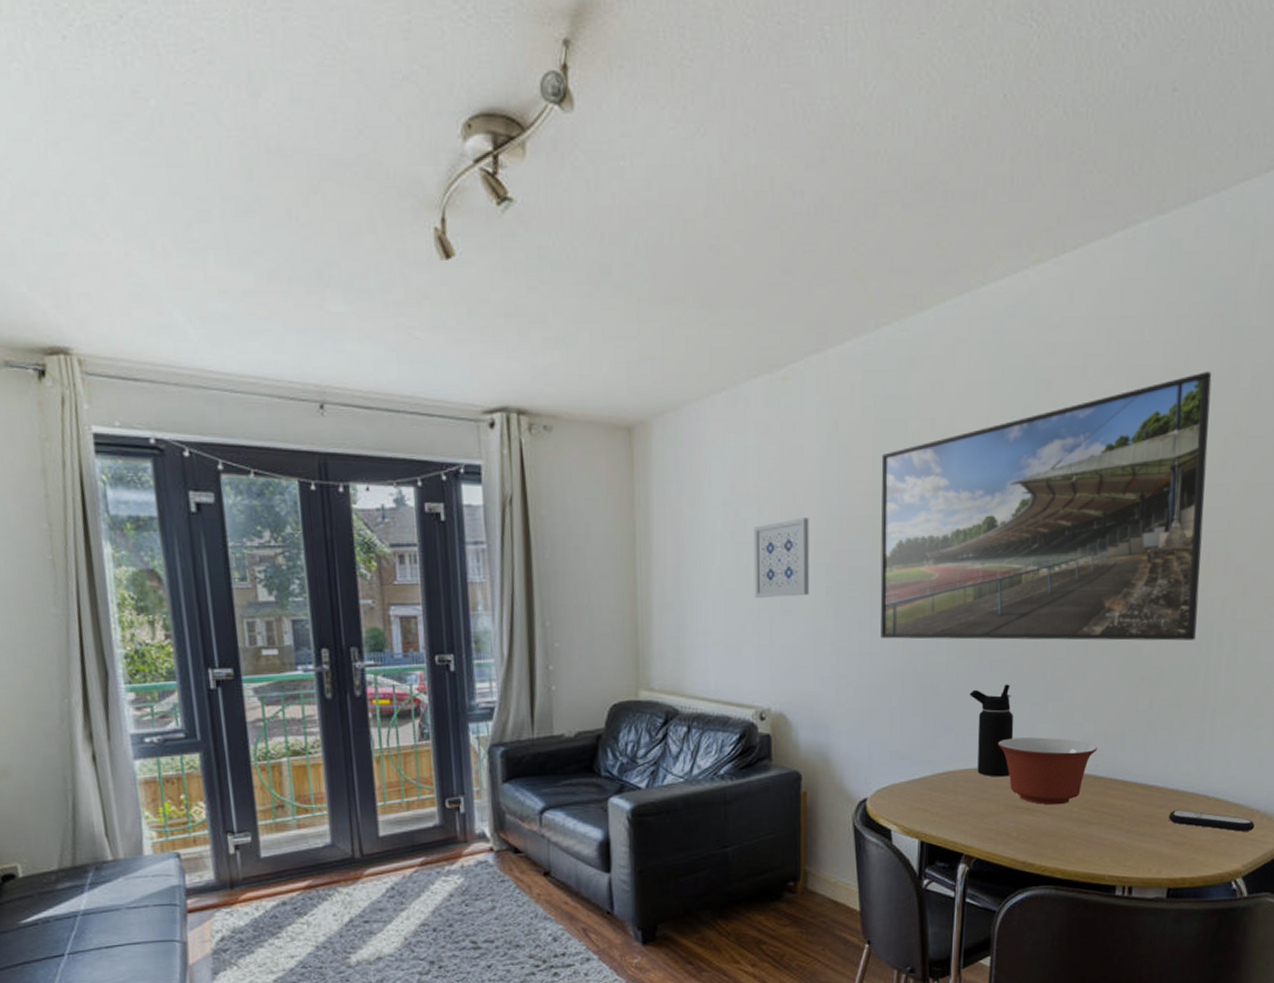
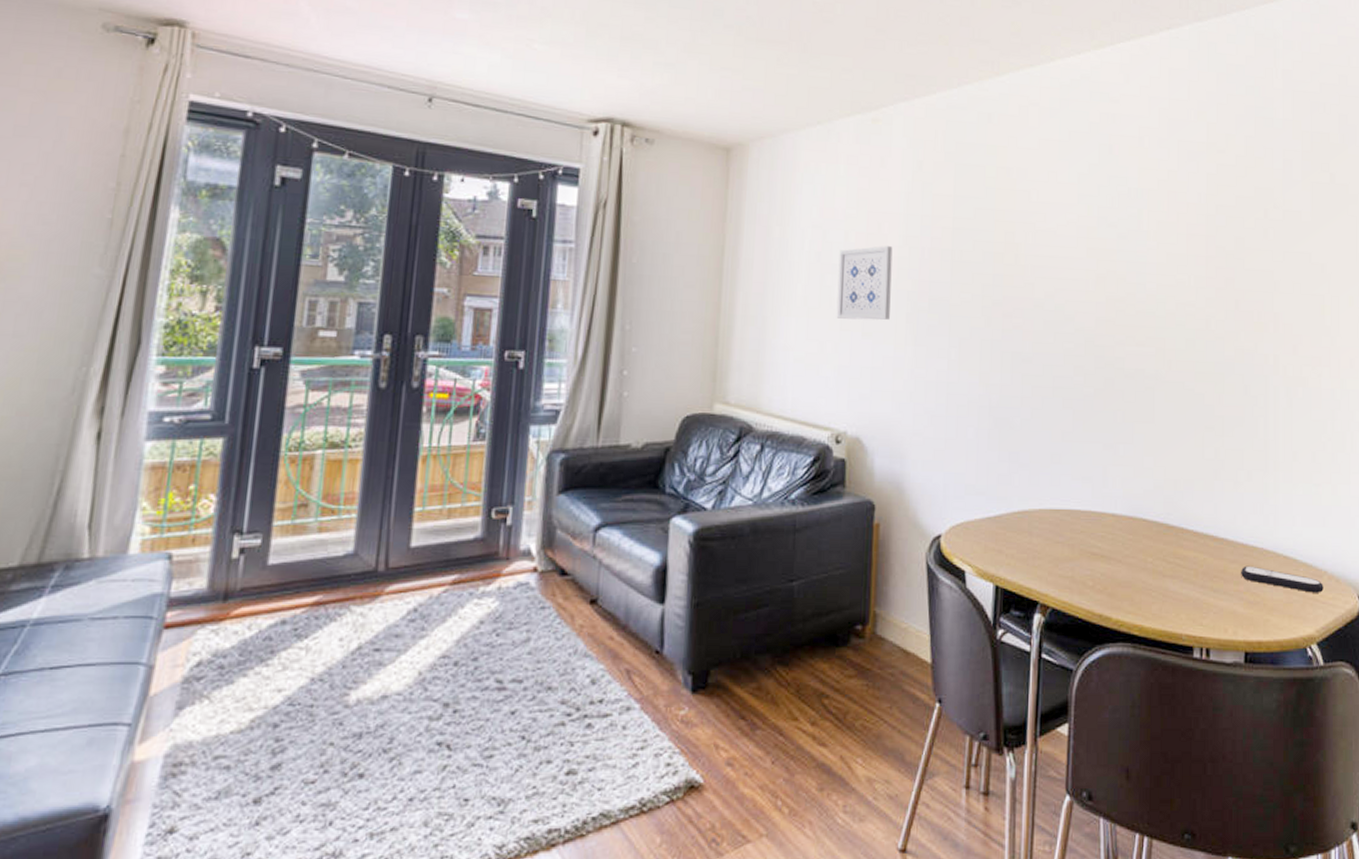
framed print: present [880,371,1212,641] -> none [958,151,1254,393]
water bottle: present [969,684,1014,777] -> none [1043,423,1087,520]
mixing bowl: present [997,737,1098,805] -> none [1071,479,1169,554]

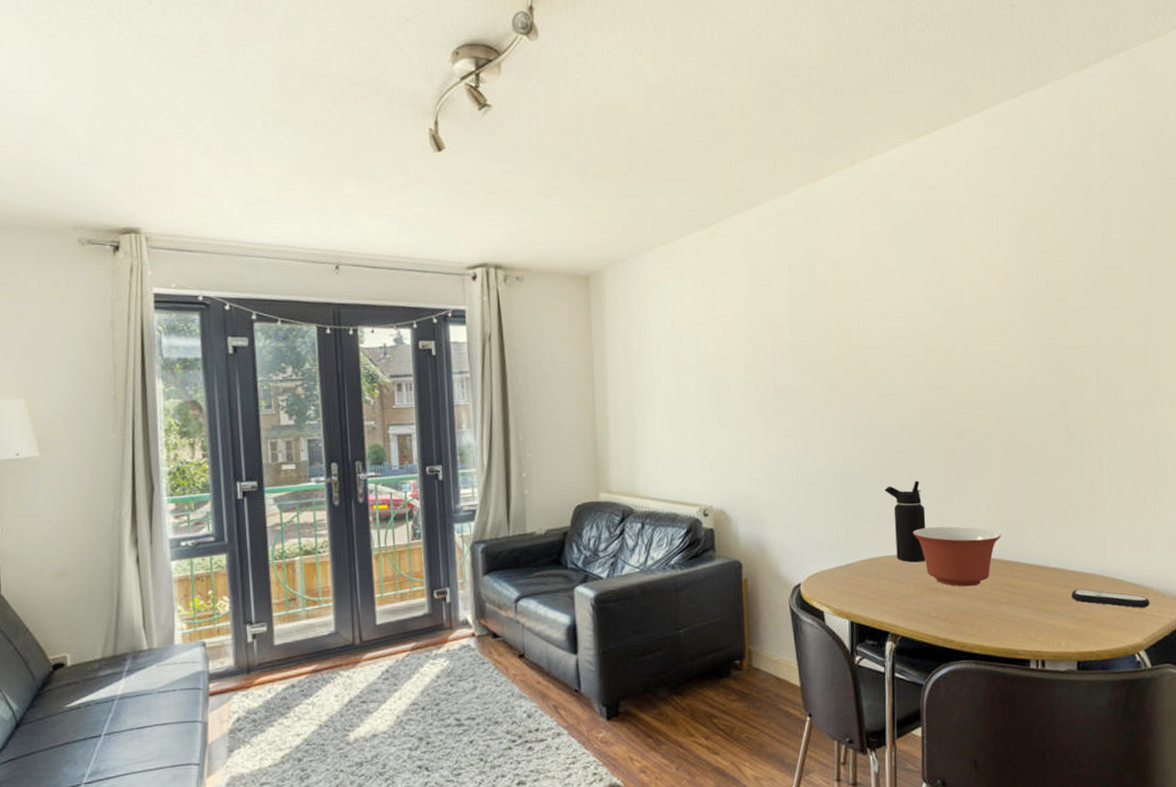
wall art: present [836,246,893,320] -> none [692,345,741,412]
water bottle: none [1043,423,1087,520] -> present [884,481,926,563]
mixing bowl: none [1071,479,1169,554] -> present [912,526,1002,587]

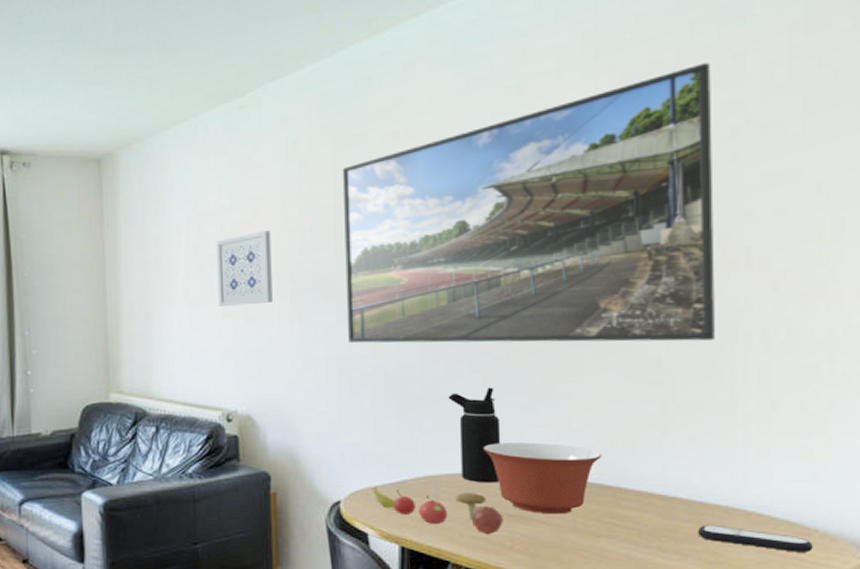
wall art: none [692,345,741,412] -> present [216,231,273,306]
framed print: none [796,218,1079,444] -> present [342,63,716,343]
fruit: none [826,571,930,607] -> present [372,488,503,535]

